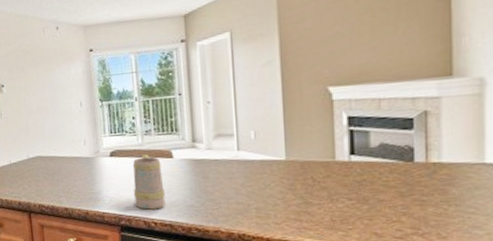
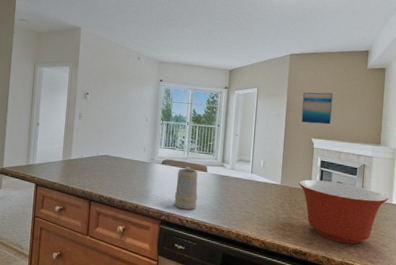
wall art: none [305,13,357,67] -> present [301,92,333,125]
mixing bowl: none [314,143,477,231] -> present [298,179,388,244]

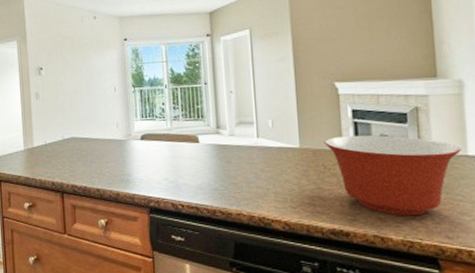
mug: present [174,166,198,210] -> none [162,139,192,192]
wall art: present [301,92,333,125] -> none [313,19,358,64]

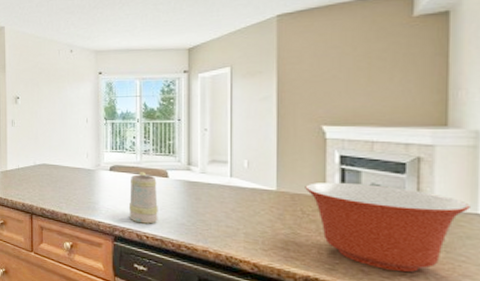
mug: none [162,139,192,192] -> present [129,172,158,224]

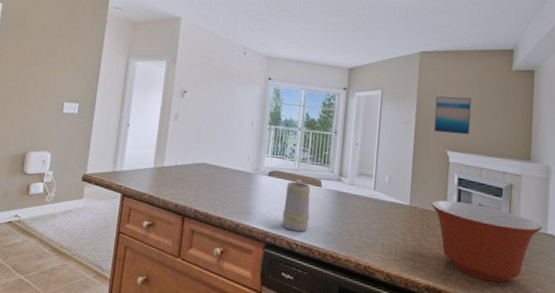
wall art: none [302,60,353,105] -> present [434,96,471,135]

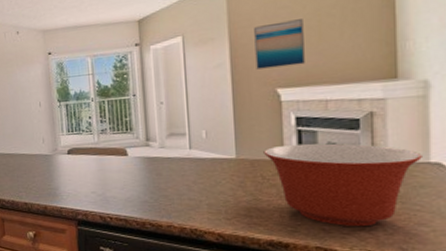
mug: present [282,179,311,232] -> none [89,152,121,205]

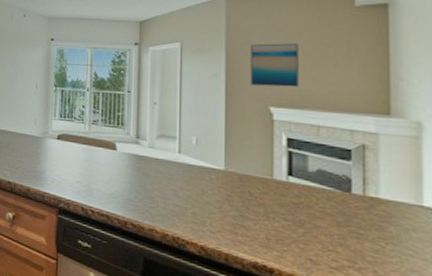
mixing bowl: present [263,143,422,227] -> none [253,164,415,264]

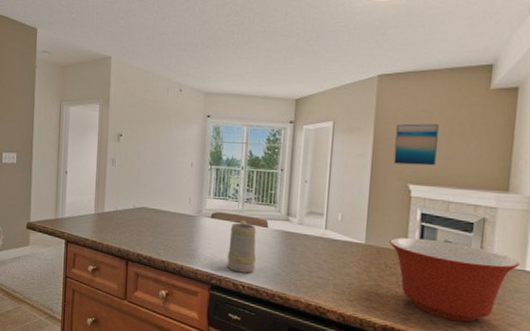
mug: none [75,142,105,198] -> present [227,220,256,273]
mixing bowl: none [253,164,415,264] -> present [389,237,520,322]

